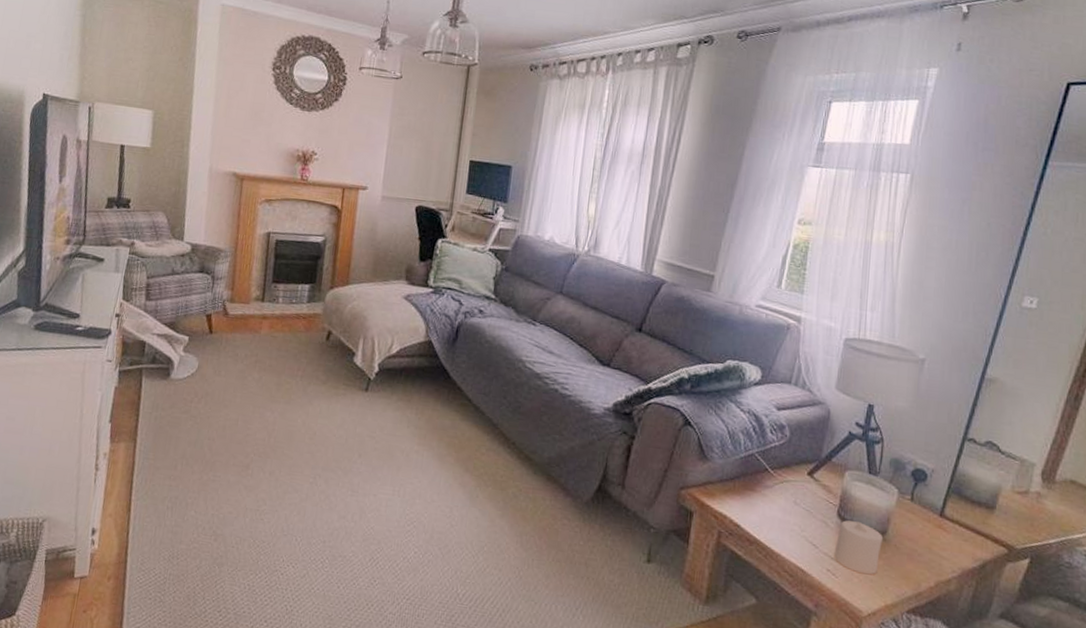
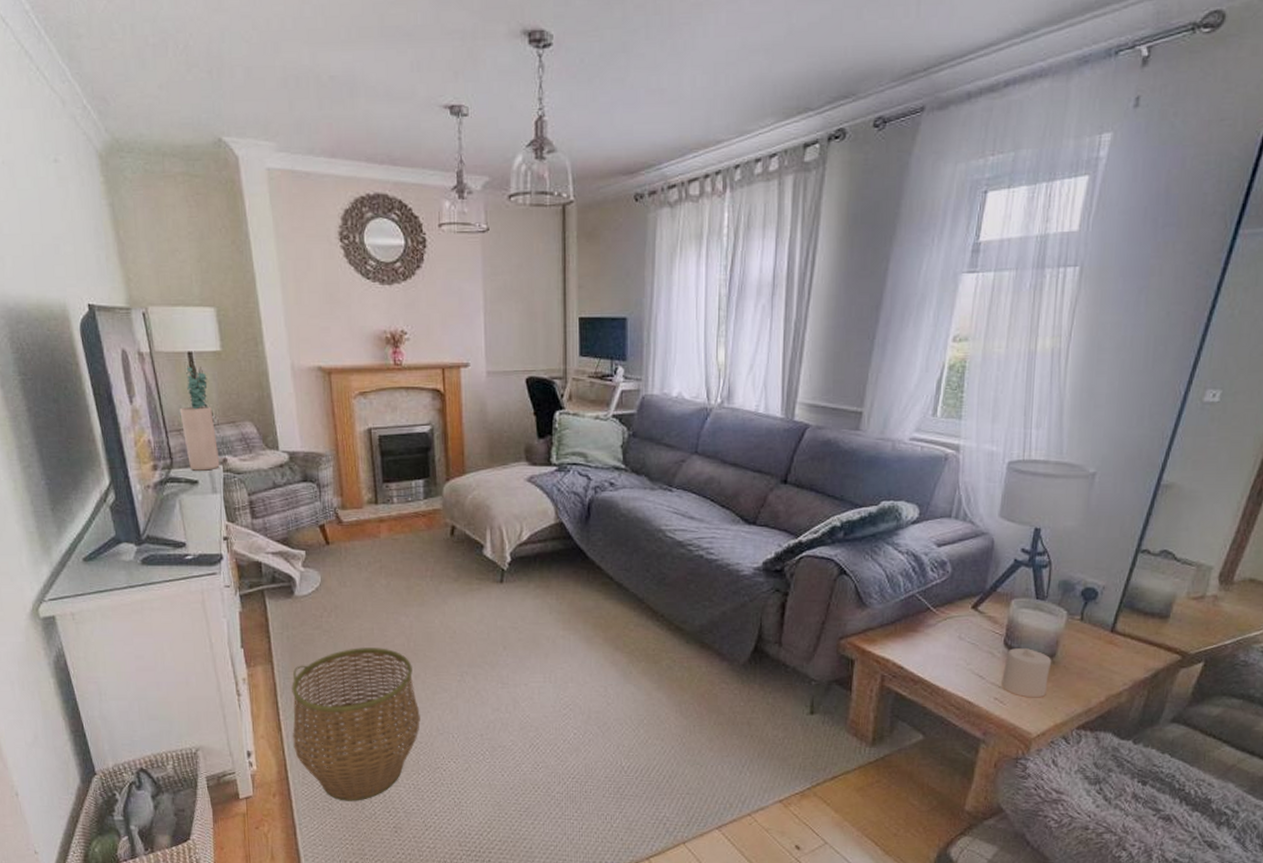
vase: none [99,153,133,251] -> present [179,362,220,471]
basket: none [138,437,269,596] -> present [292,648,420,801]

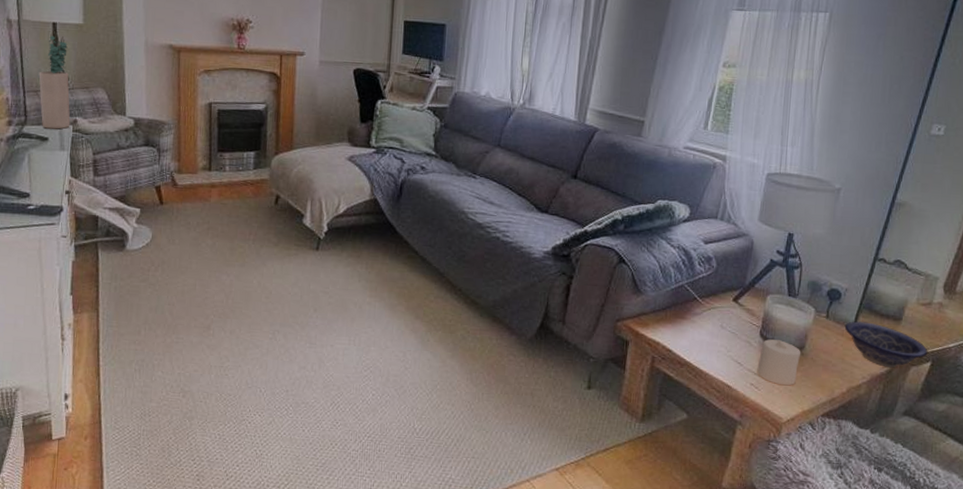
basket: present [292,648,420,801] -> none [109,301,232,448]
decorative bowl: none [1102,622,1200,671] -> present [844,321,928,368]

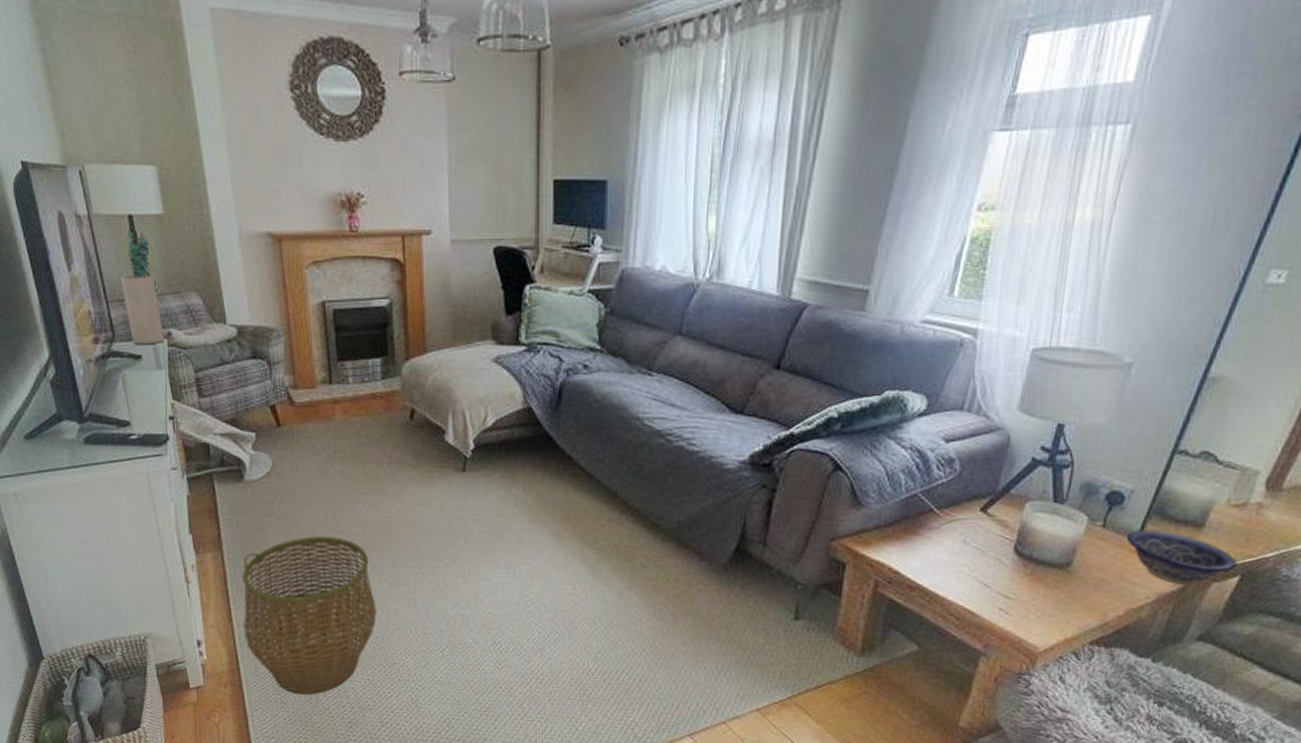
basket: none [109,301,232,448] -> present [242,536,377,695]
candle: present [757,339,801,386] -> none [1008,554,1067,610]

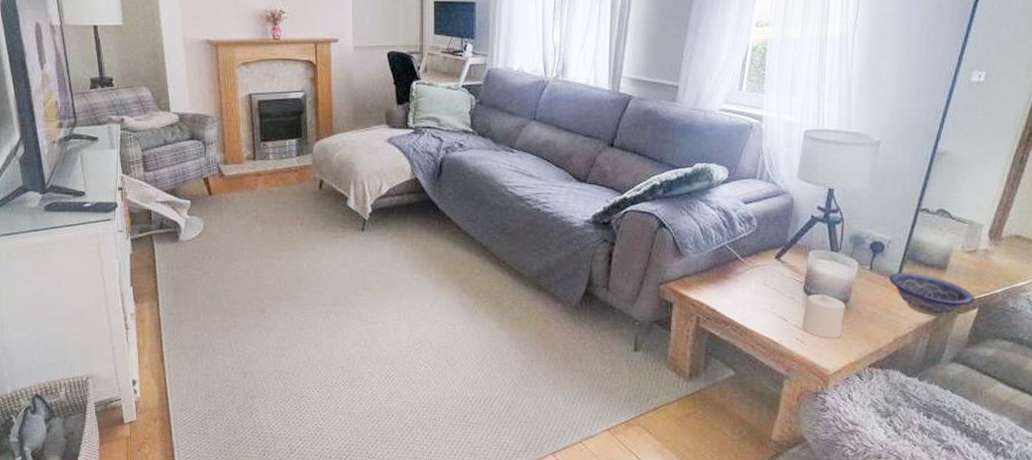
vase: present [120,225,164,345] -> none [84,34,118,129]
basket: present [242,536,377,695] -> none [174,287,288,426]
candle: none [1008,554,1067,610] -> present [802,293,846,339]

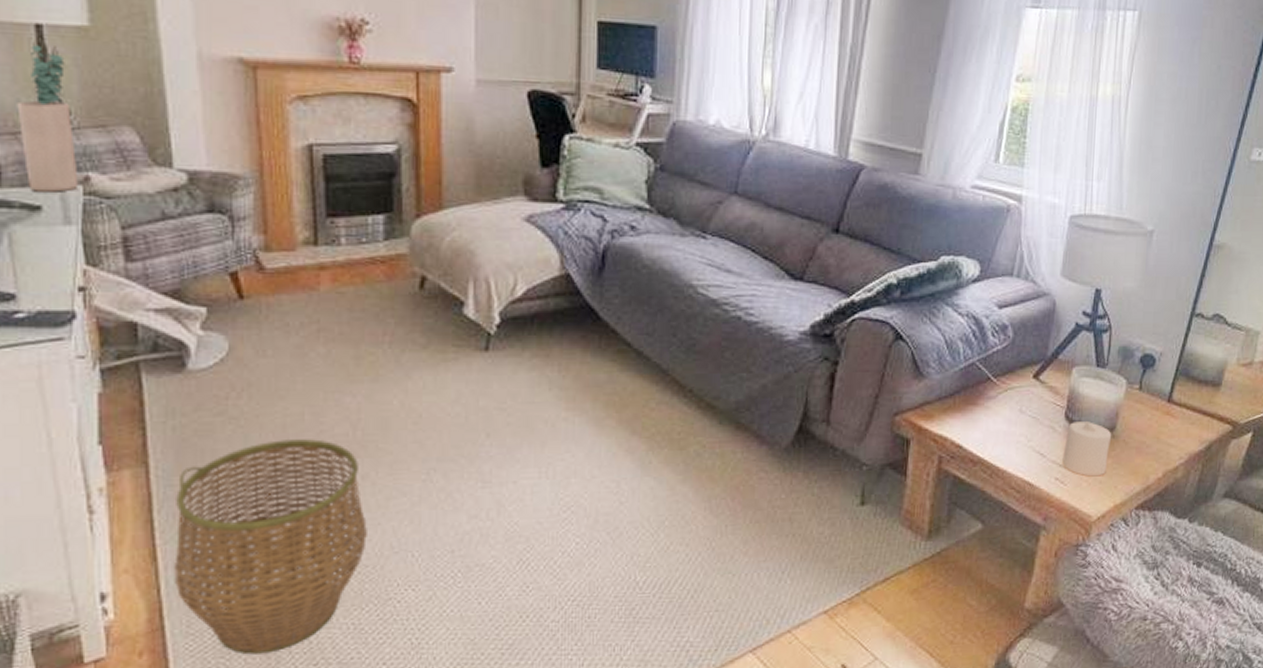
vase: none [84,34,118,129] -> present [17,37,79,192]
basket: none [174,287,288,426] -> present [174,439,367,655]
decorative bowl: present [888,272,975,316] -> none [1159,391,1249,443]

